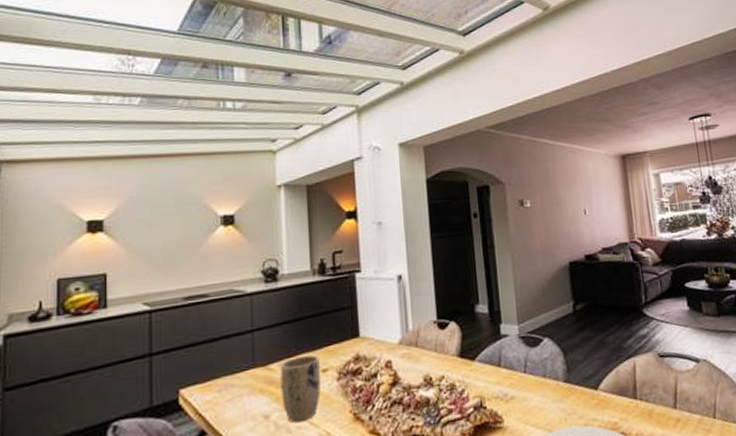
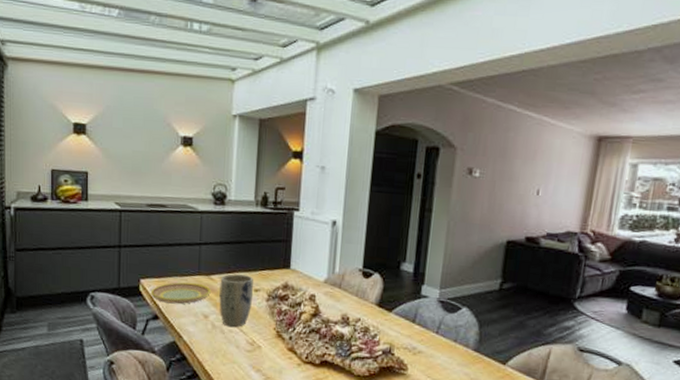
plate: none [193,377,270,413] -> present [150,282,211,304]

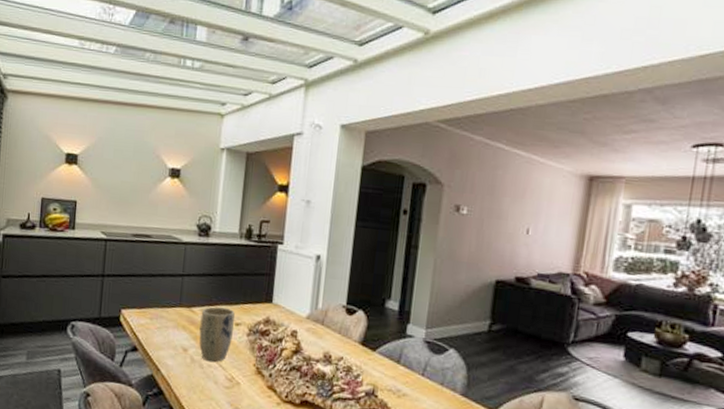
plate: present [150,282,211,304] -> none [130,313,192,336]

